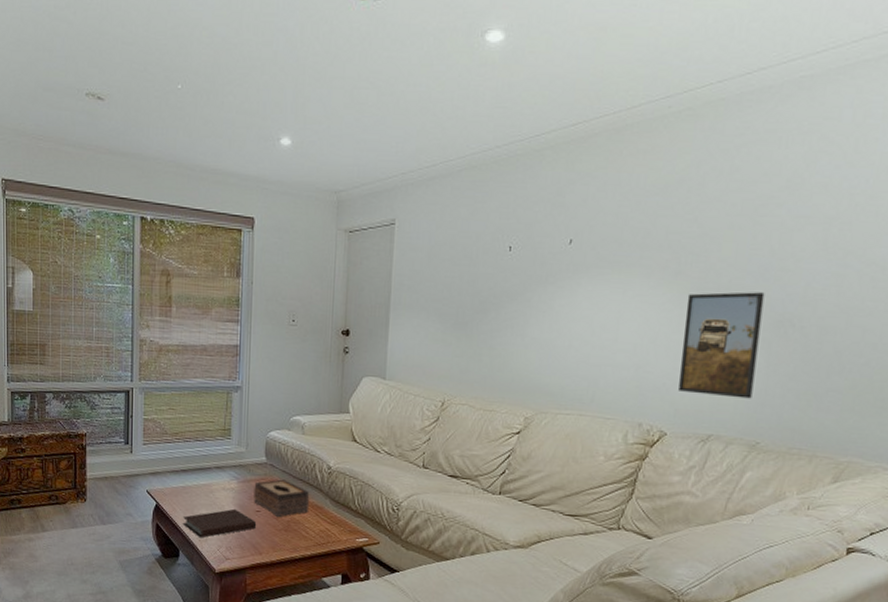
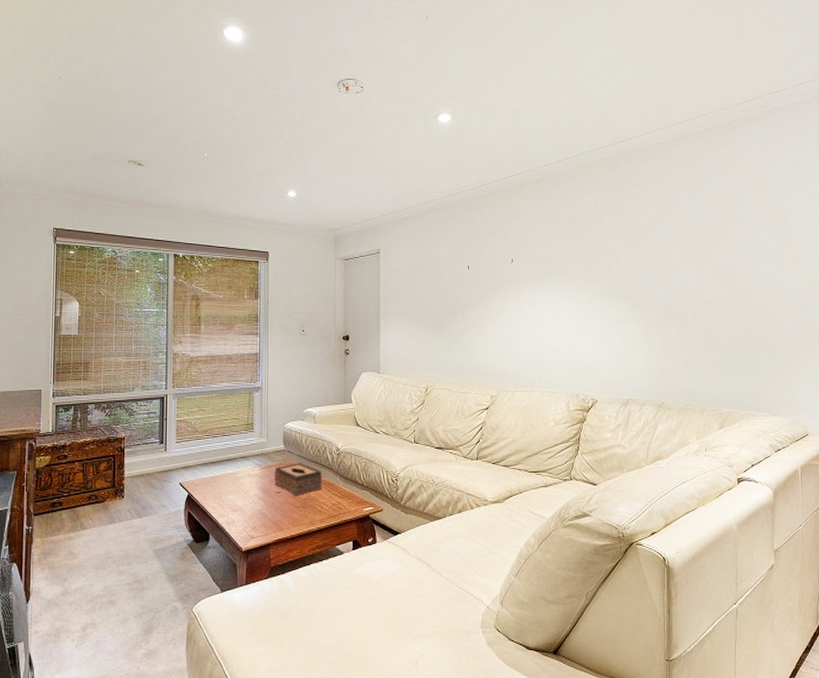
notebook: present [182,508,257,538] -> none [211,492,278,521]
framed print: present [678,292,765,399] -> none [600,291,654,370]

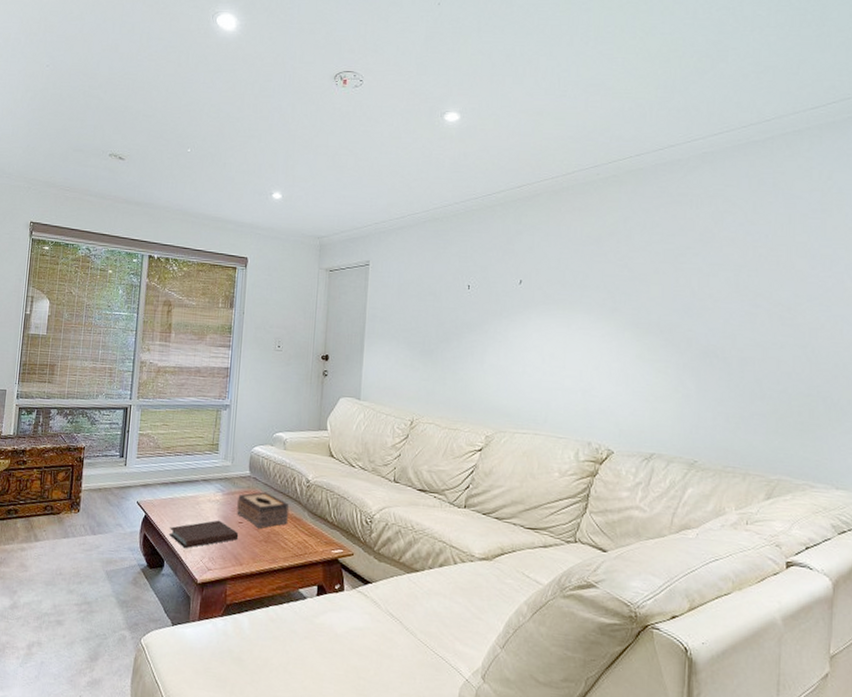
notebook: none [211,492,278,521] -> present [168,520,239,549]

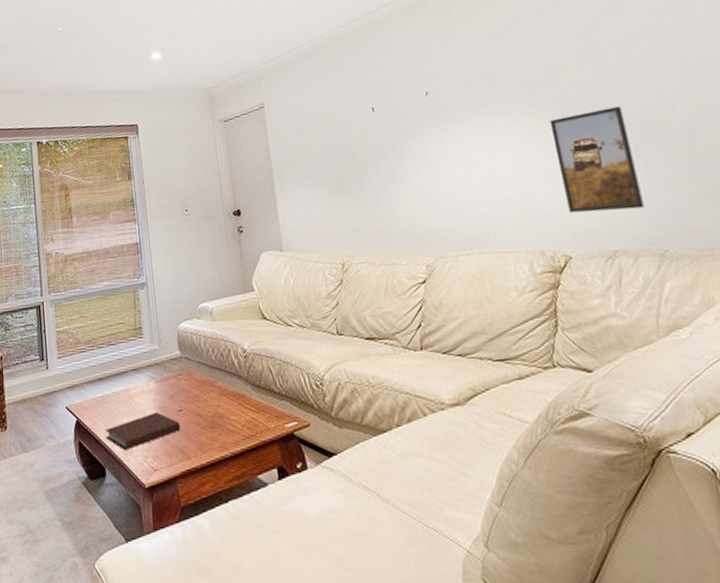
tissue box: present [237,491,289,528] -> none [172,371,232,413]
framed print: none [621,326,690,421] -> present [549,106,644,213]

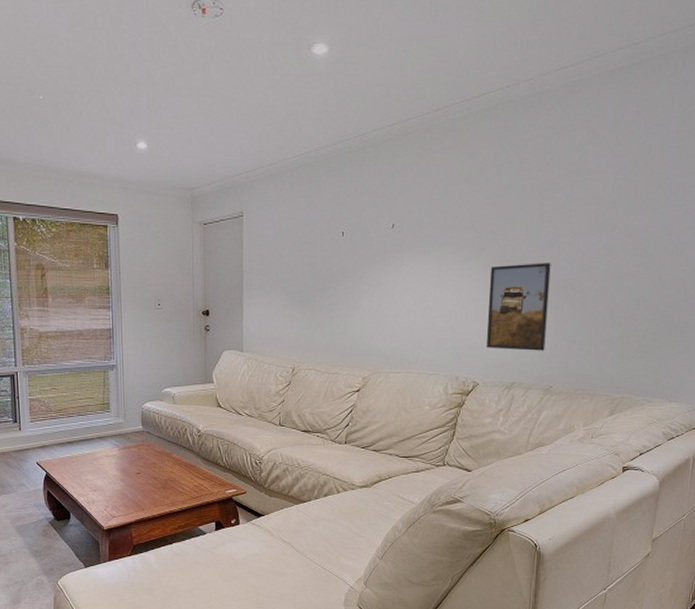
notebook: present [104,411,181,451] -> none [70,472,138,501]

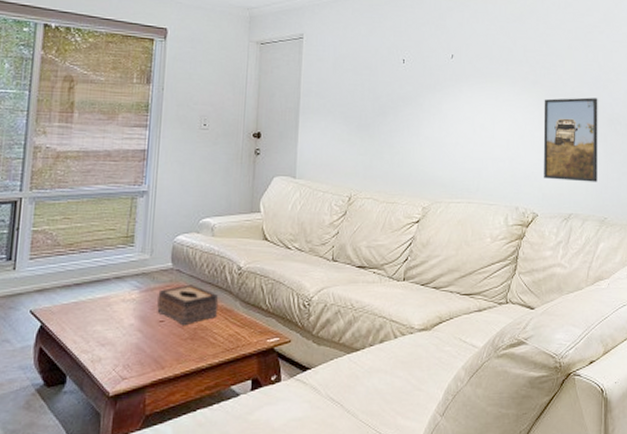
tissue box: none [133,444,184,477] -> present [157,284,219,325]

